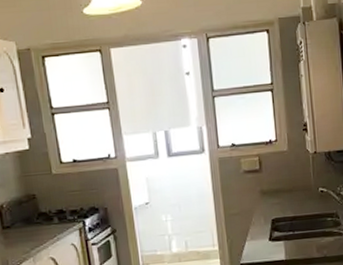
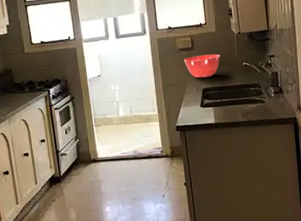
mixing bowl: none [249,177,293,207] -> present [183,54,220,79]

